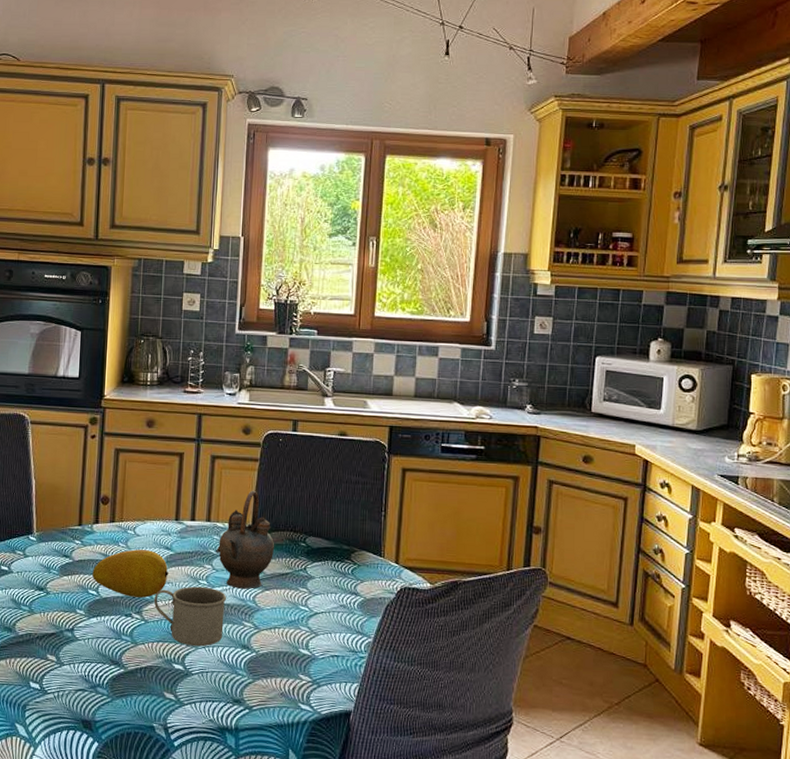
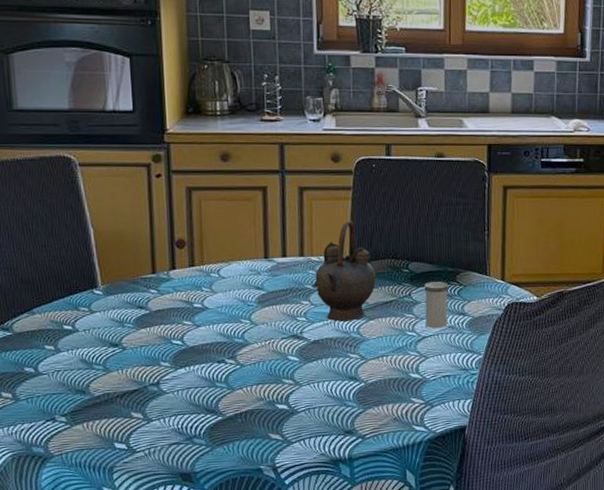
fruit: present [92,549,169,598] -> none [174,292,262,343]
mug: present [153,586,226,647] -> none [248,323,328,385]
salt shaker: none [318,558,342,606] -> present [424,282,448,329]

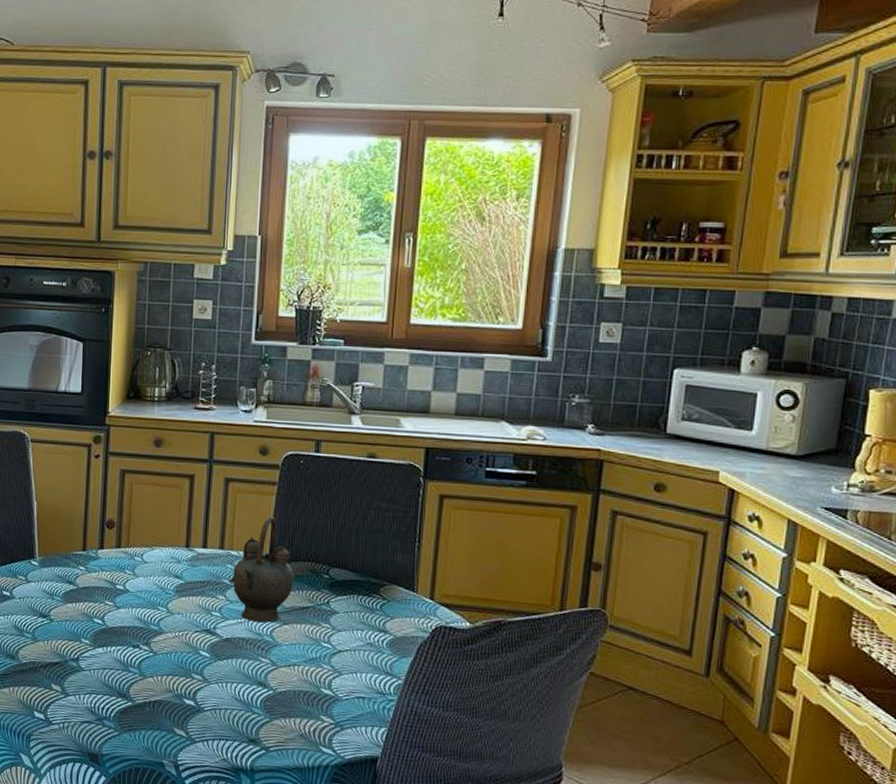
salt shaker: present [424,282,448,329] -> none [342,592,370,644]

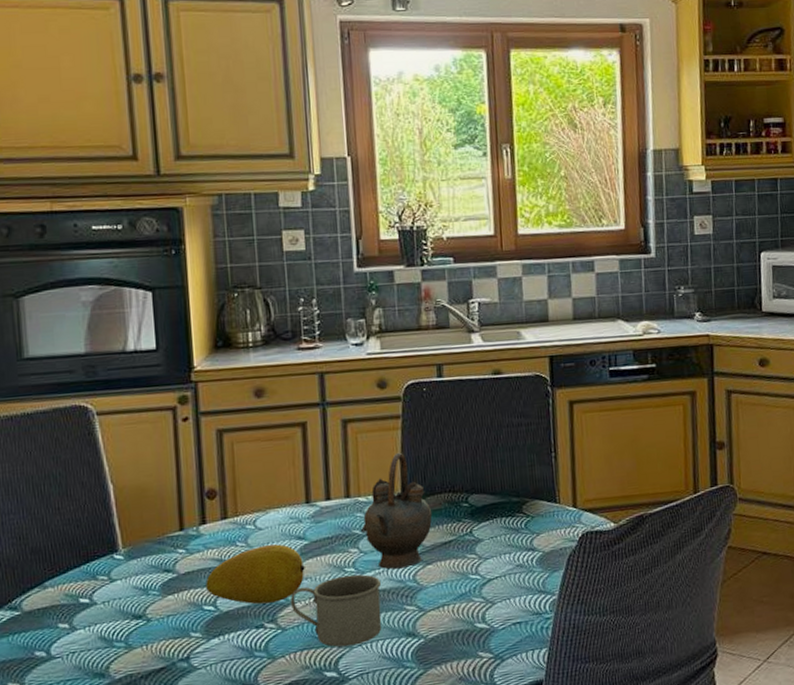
fruit: none [98,577,179,629] -> present [206,544,305,605]
mug: none [162,618,241,682] -> present [290,574,381,647]

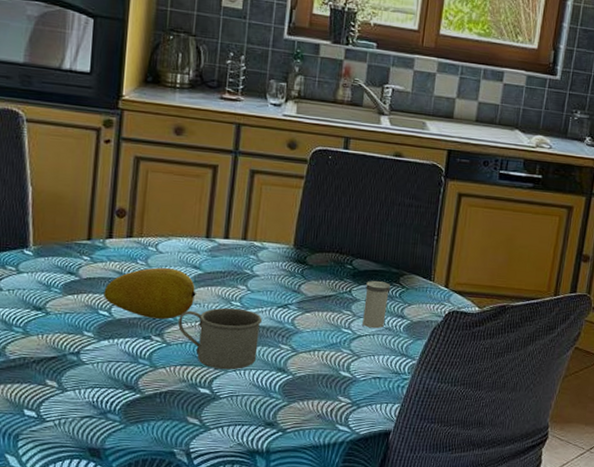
teapot: present [361,452,433,570] -> none [252,208,319,312]
salt shaker: none [487,514,515,569] -> present [362,281,390,329]

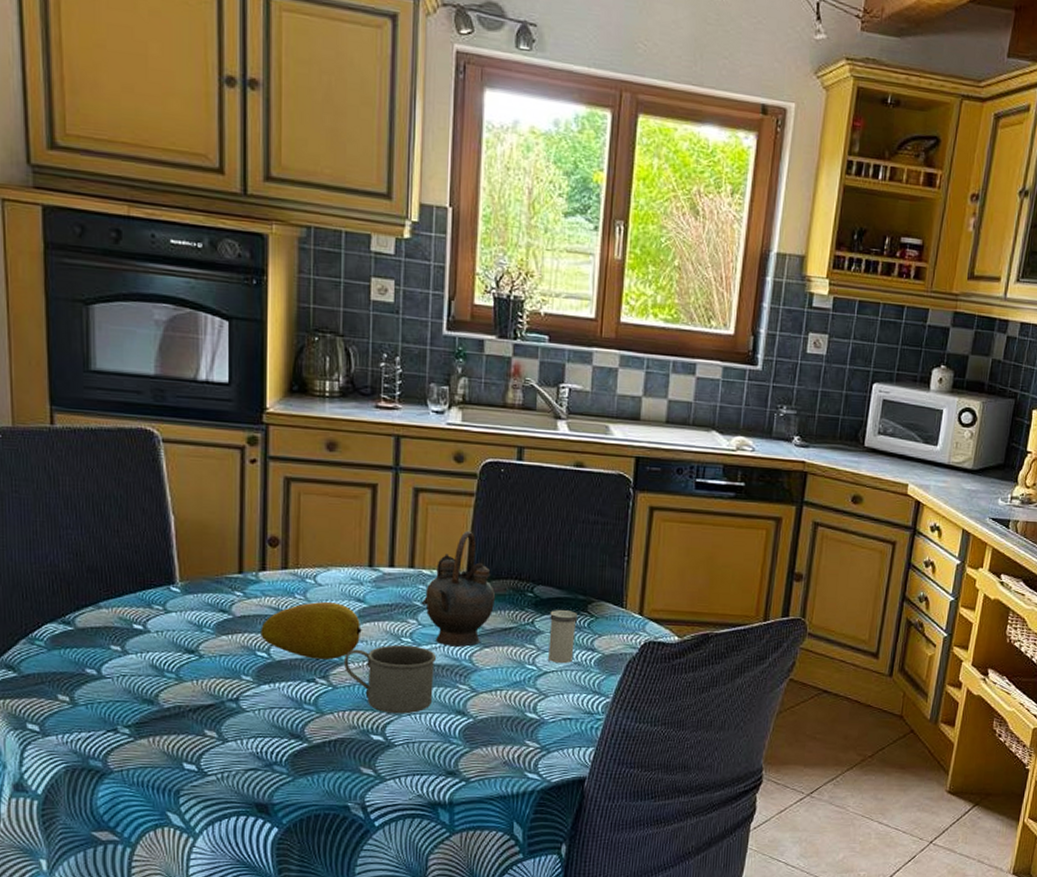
teapot: none [252,208,319,312] -> present [422,530,496,647]

